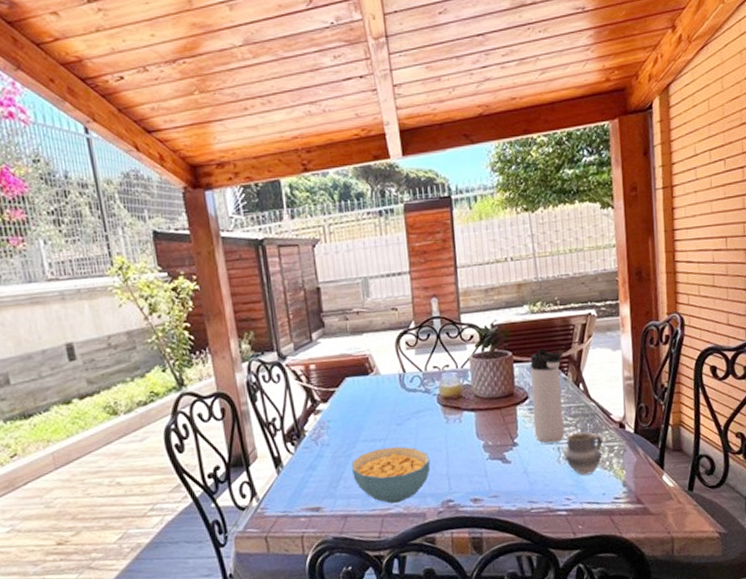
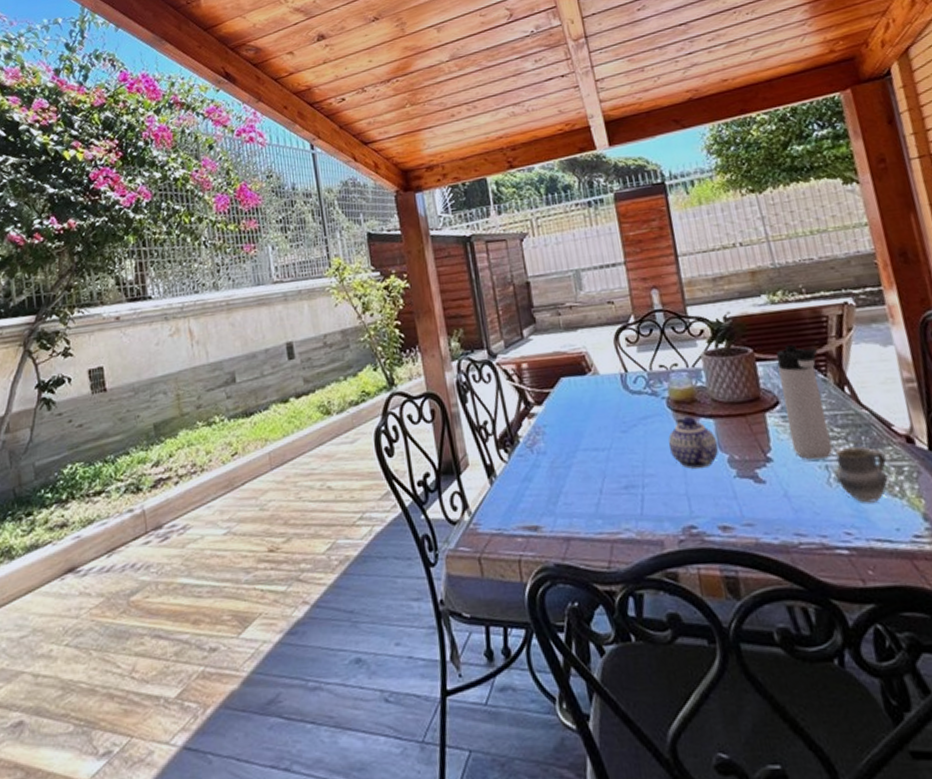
cereal bowl: present [351,446,431,504] -> none [572,457,666,527]
teapot: none [436,409,477,454] -> present [668,415,719,469]

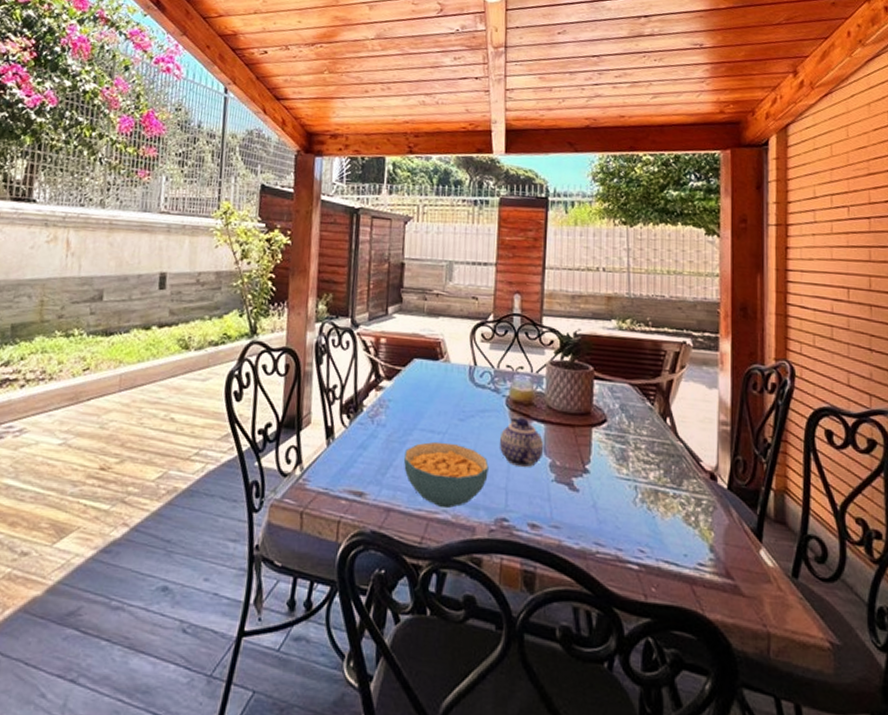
cereal bowl: none [572,457,666,527] -> present [403,441,489,509]
thermos bottle: present [776,345,833,460] -> none [609,370,650,480]
cup: present [835,446,890,503] -> none [643,472,688,527]

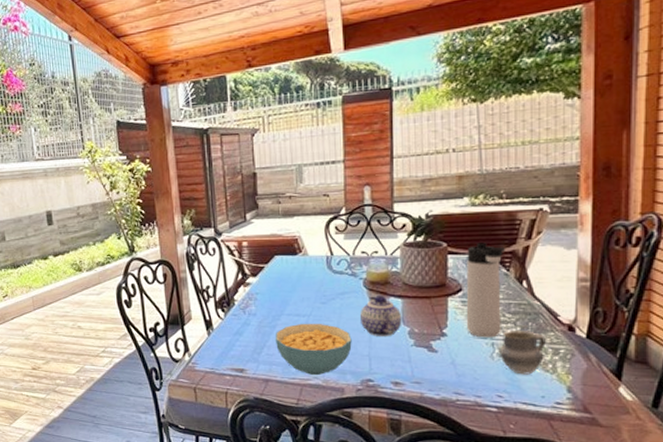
thermos bottle: none [609,370,650,480] -> present [466,243,505,338]
cup: none [643,472,688,527] -> present [500,329,546,375]

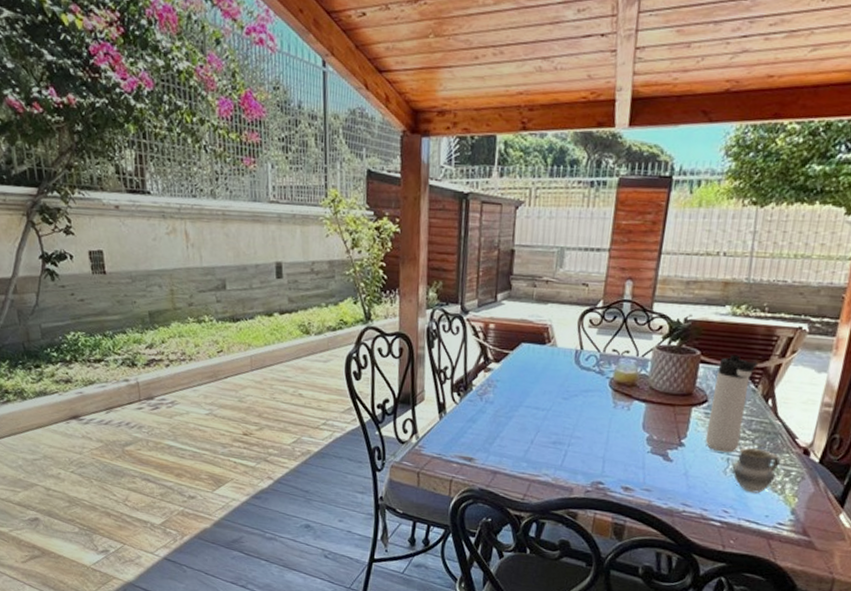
cereal bowl: present [275,323,352,376] -> none [509,417,589,473]
teapot: present [359,294,402,337] -> none [600,396,644,441]

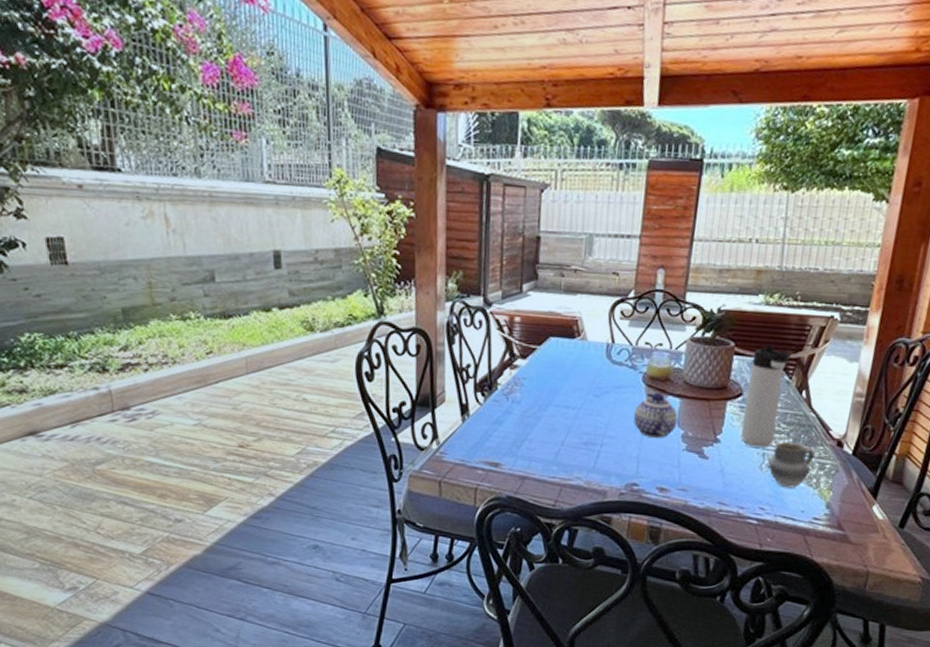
teapot: none [600,396,644,441] -> present [633,392,678,439]

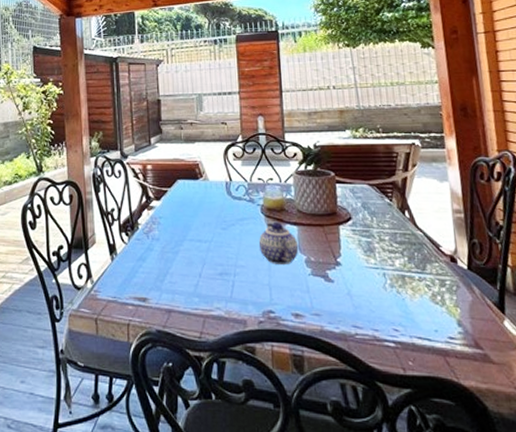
thermos bottle: present [740,345,791,448] -> none [353,173,391,268]
cup: present [768,441,815,488] -> none [391,260,434,307]

